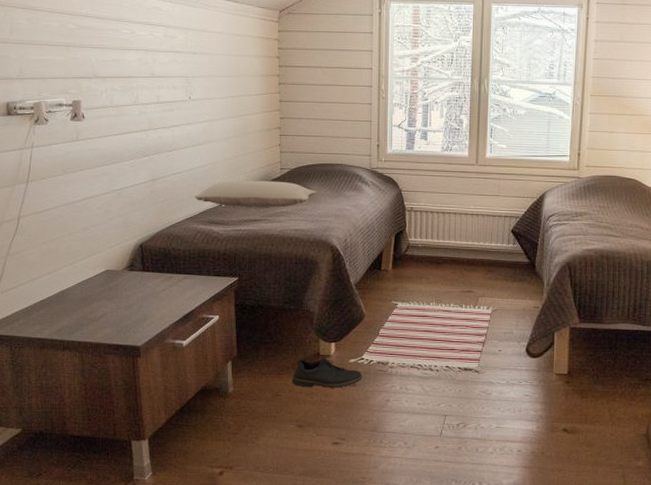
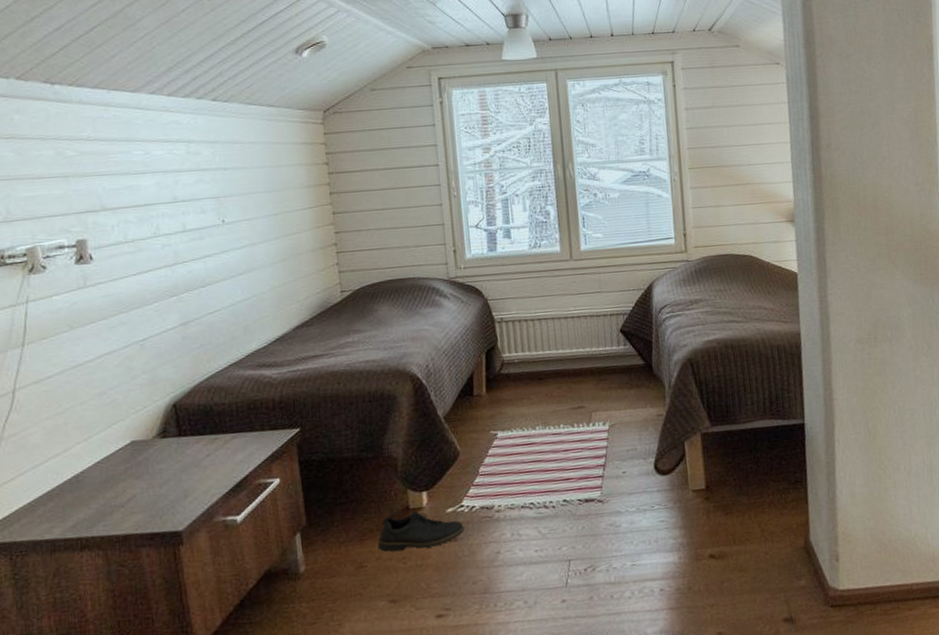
pillow: present [194,180,317,208] -> none [238,306,388,344]

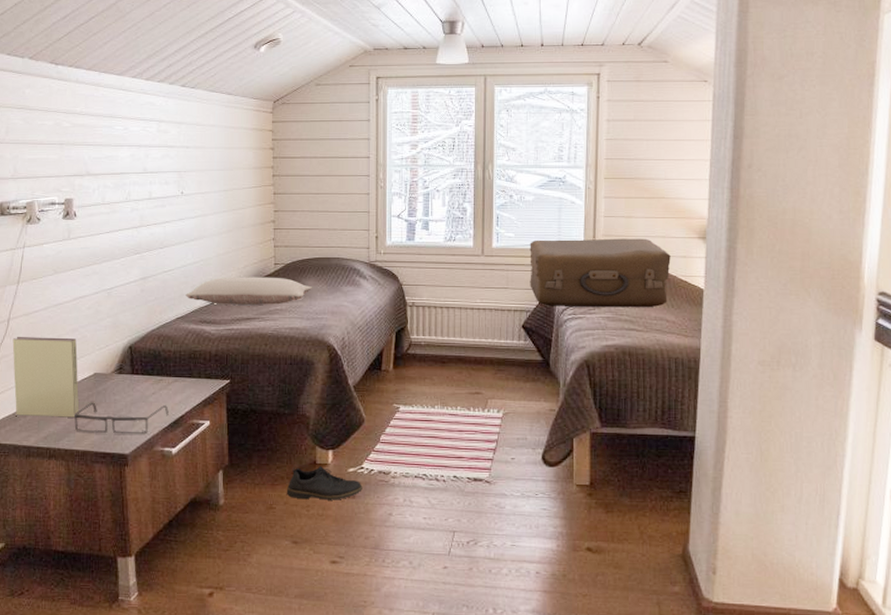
book: none [21,403,116,505] -> present [12,337,80,418]
glasses: none [108,467,229,513] -> present [73,402,169,435]
pillow: none [238,306,388,344] -> present [186,277,313,305]
suitcase: none [619,226,764,307] -> present [530,238,671,307]

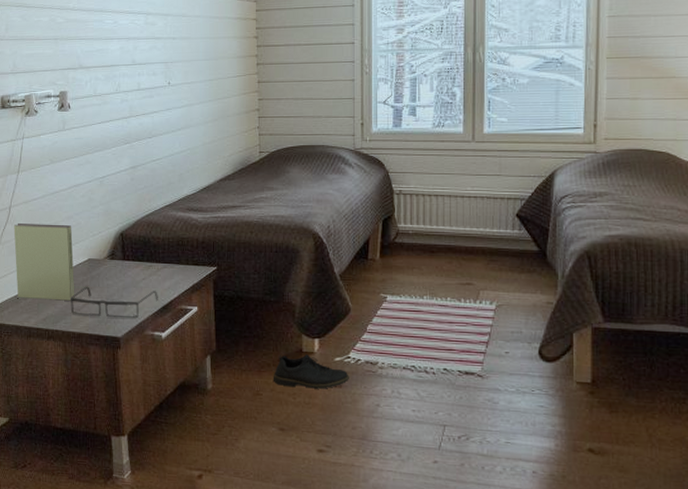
pillow: present [186,277,313,305] -> none [173,165,298,193]
suitcase: present [530,238,671,307] -> none [524,121,683,195]

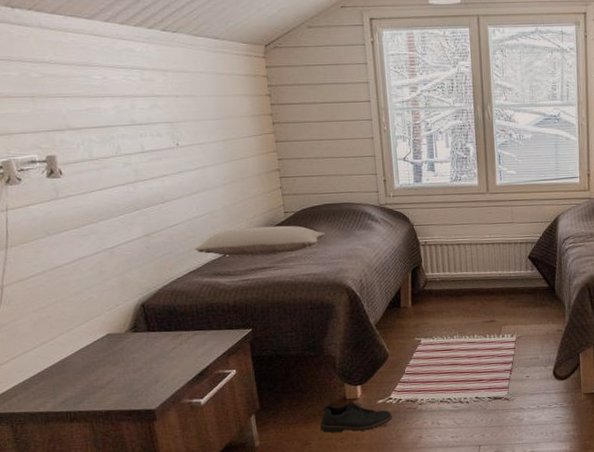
book: present [14,223,75,301] -> none [10,301,97,383]
glasses: present [70,286,158,319] -> none [90,359,193,393]
pillow: none [173,165,298,193] -> present [195,225,326,256]

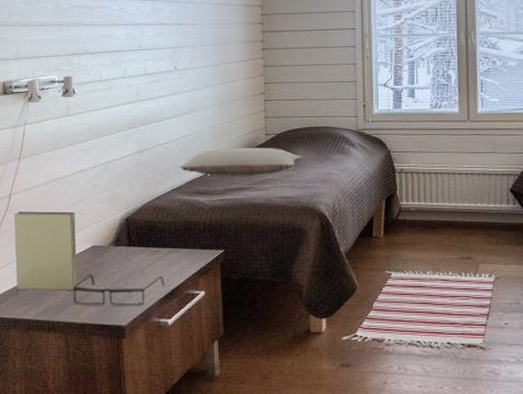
book: none [10,301,97,383] -> present [13,211,78,290]
glasses: none [90,359,193,393] -> present [72,274,165,306]
shoe: present [320,401,393,433] -> none [281,335,357,369]

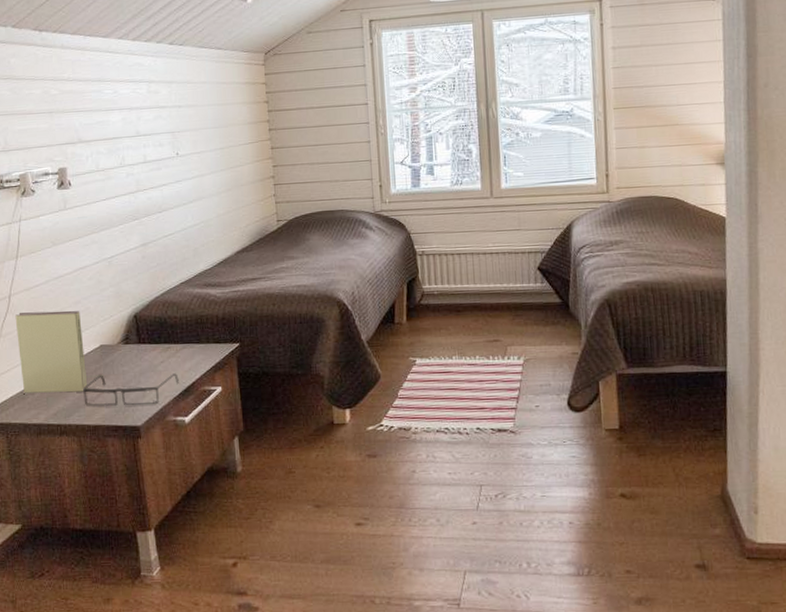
pillow: present [180,147,303,175] -> none [188,234,318,266]

